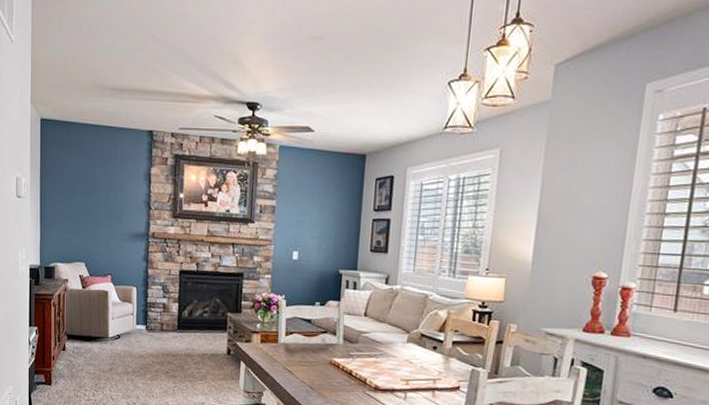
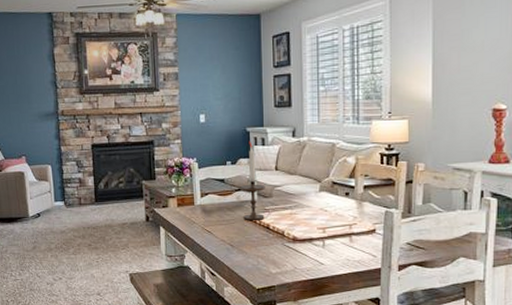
candlestick: none [326,284,352,366] -> present [240,142,265,221]

